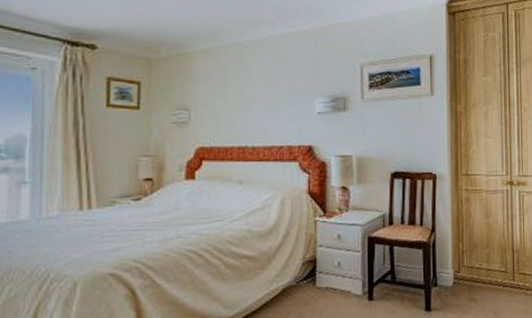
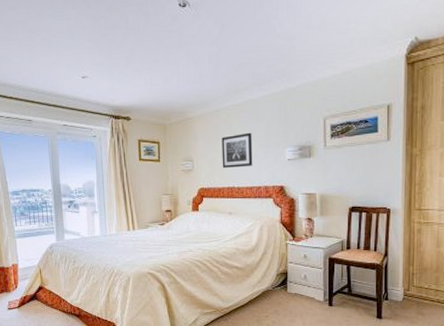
wall art: none [231,76,273,121] -> present [221,132,253,168]

